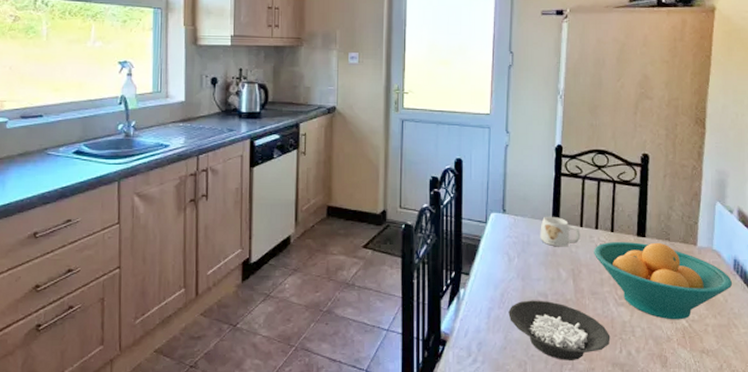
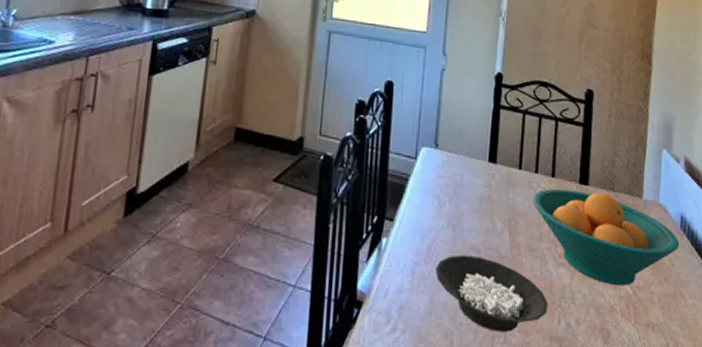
mug: present [540,216,581,247] -> none [474,154,519,192]

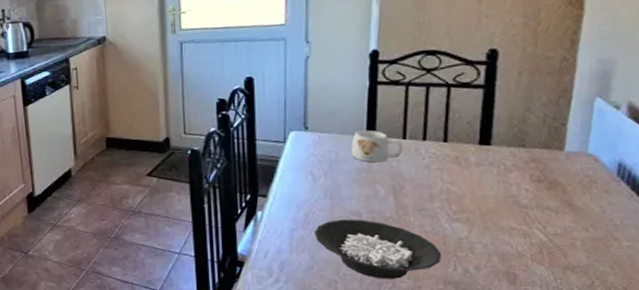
mug: none [474,154,519,192] -> present [351,130,403,163]
fruit bowl: present [532,188,680,286] -> none [420,150,615,235]

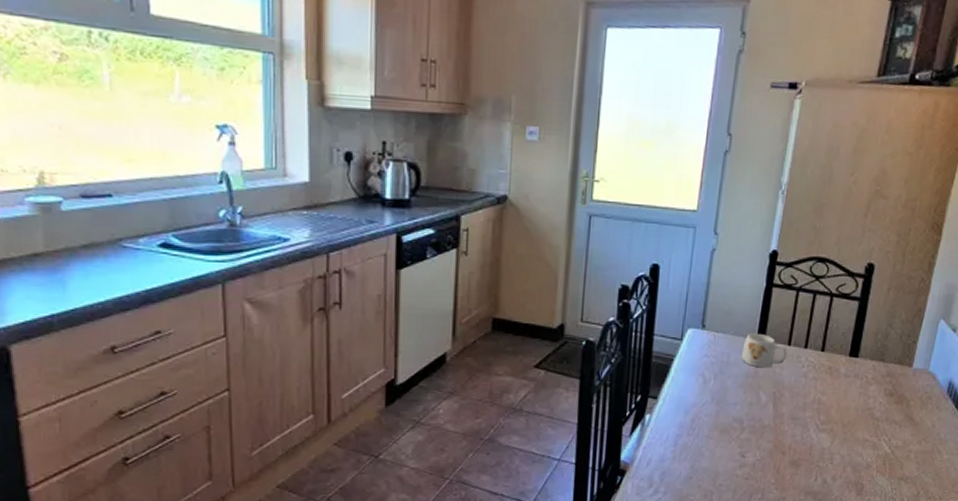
cereal bowl: present [314,219,442,279] -> none [698,426,807,490]

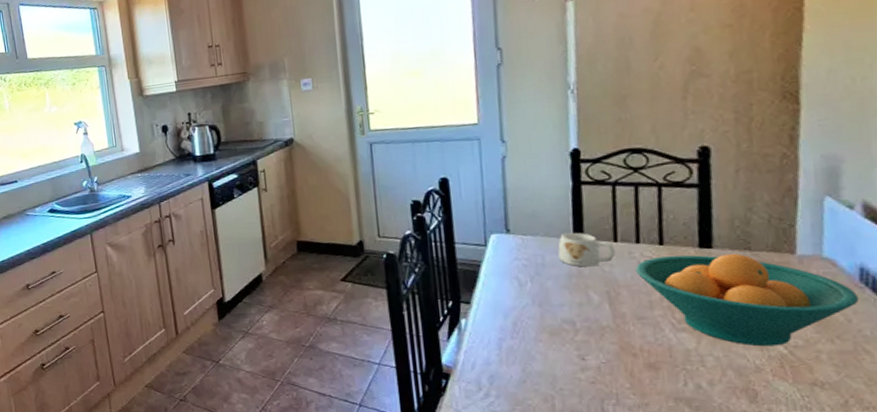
fruit bowl: none [799,361,944,447] -> present [635,253,860,347]

